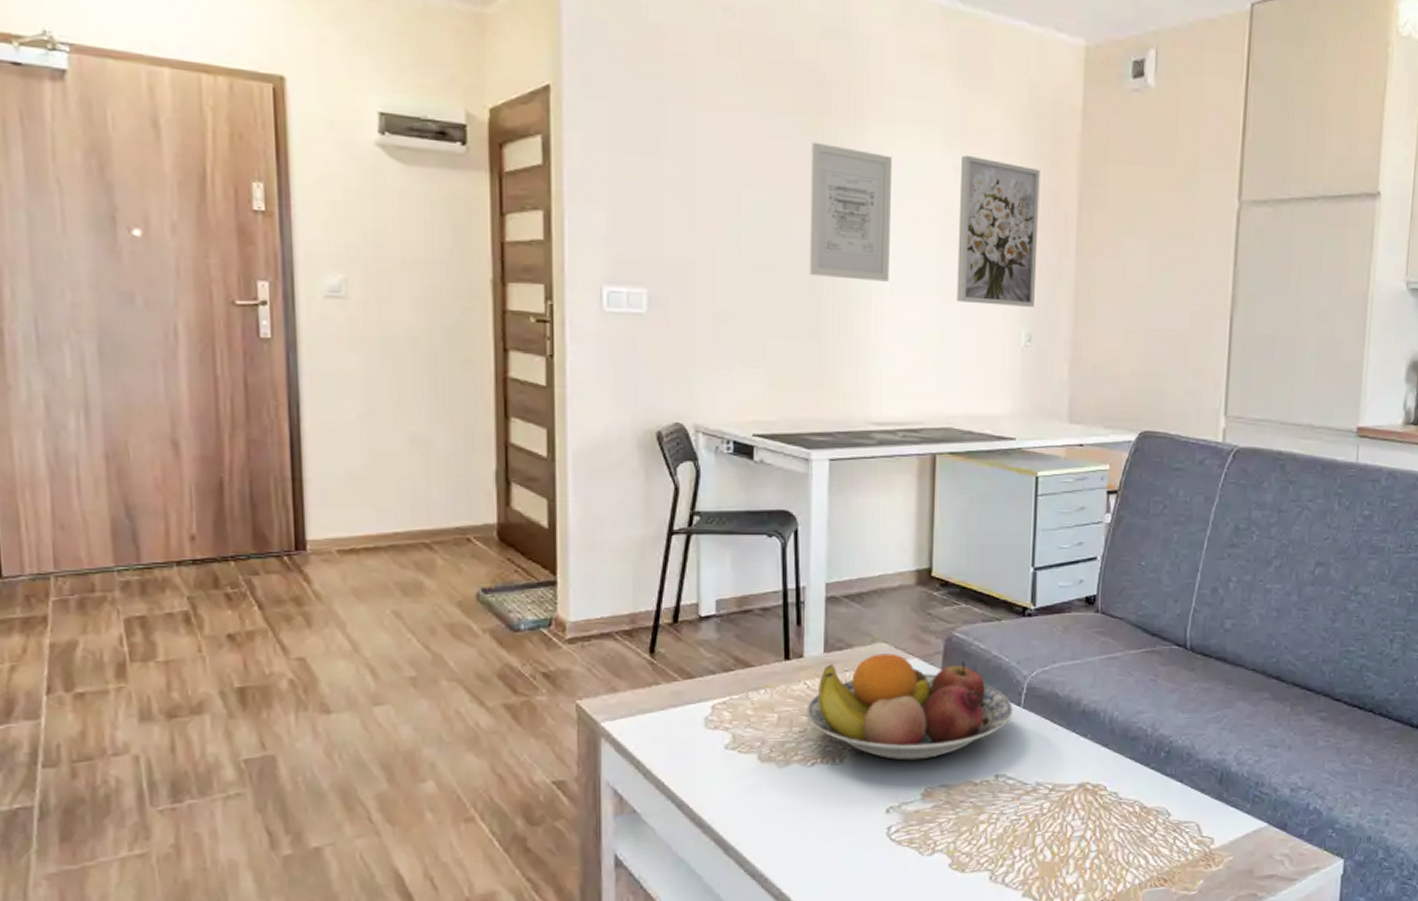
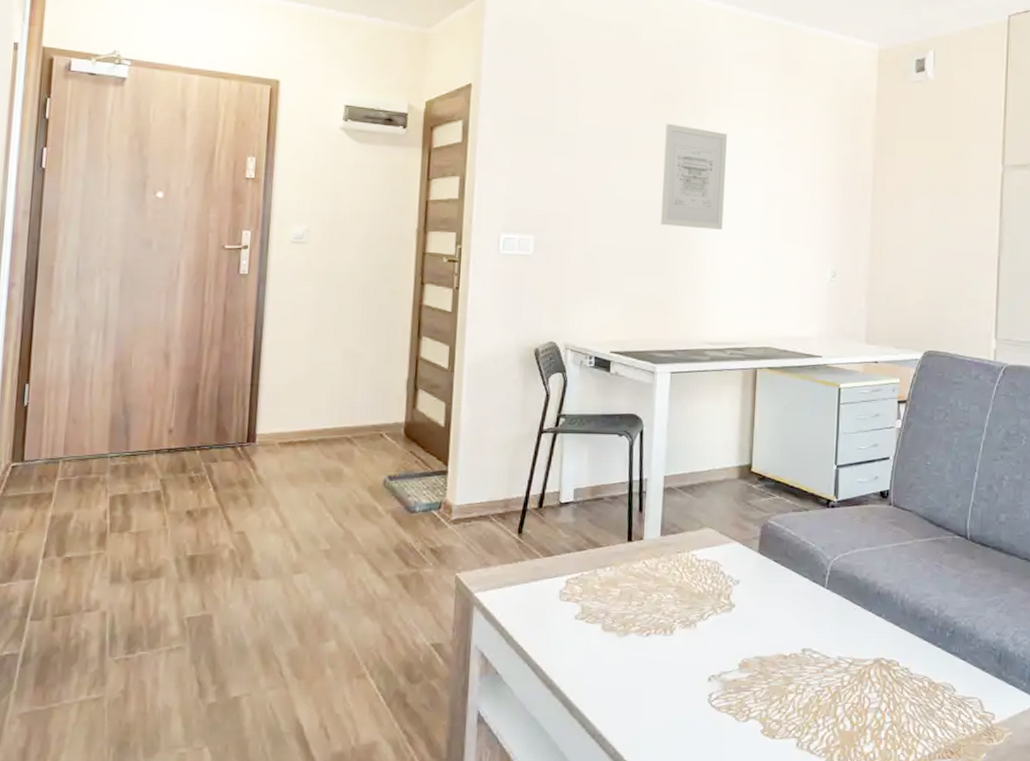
fruit bowl: present [806,653,1014,761] -> none [644,538,819,634]
wall art: present [956,155,1040,307] -> none [775,132,843,250]

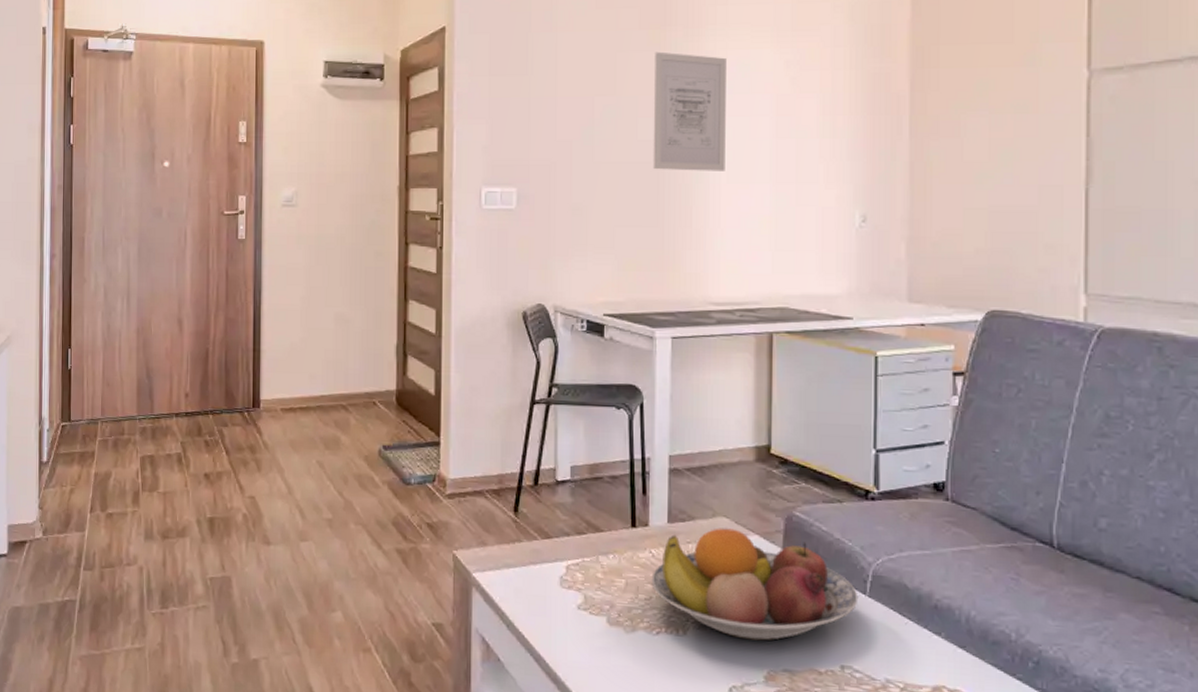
fruit bowl: none [644,538,819,634] -> present [651,528,859,641]

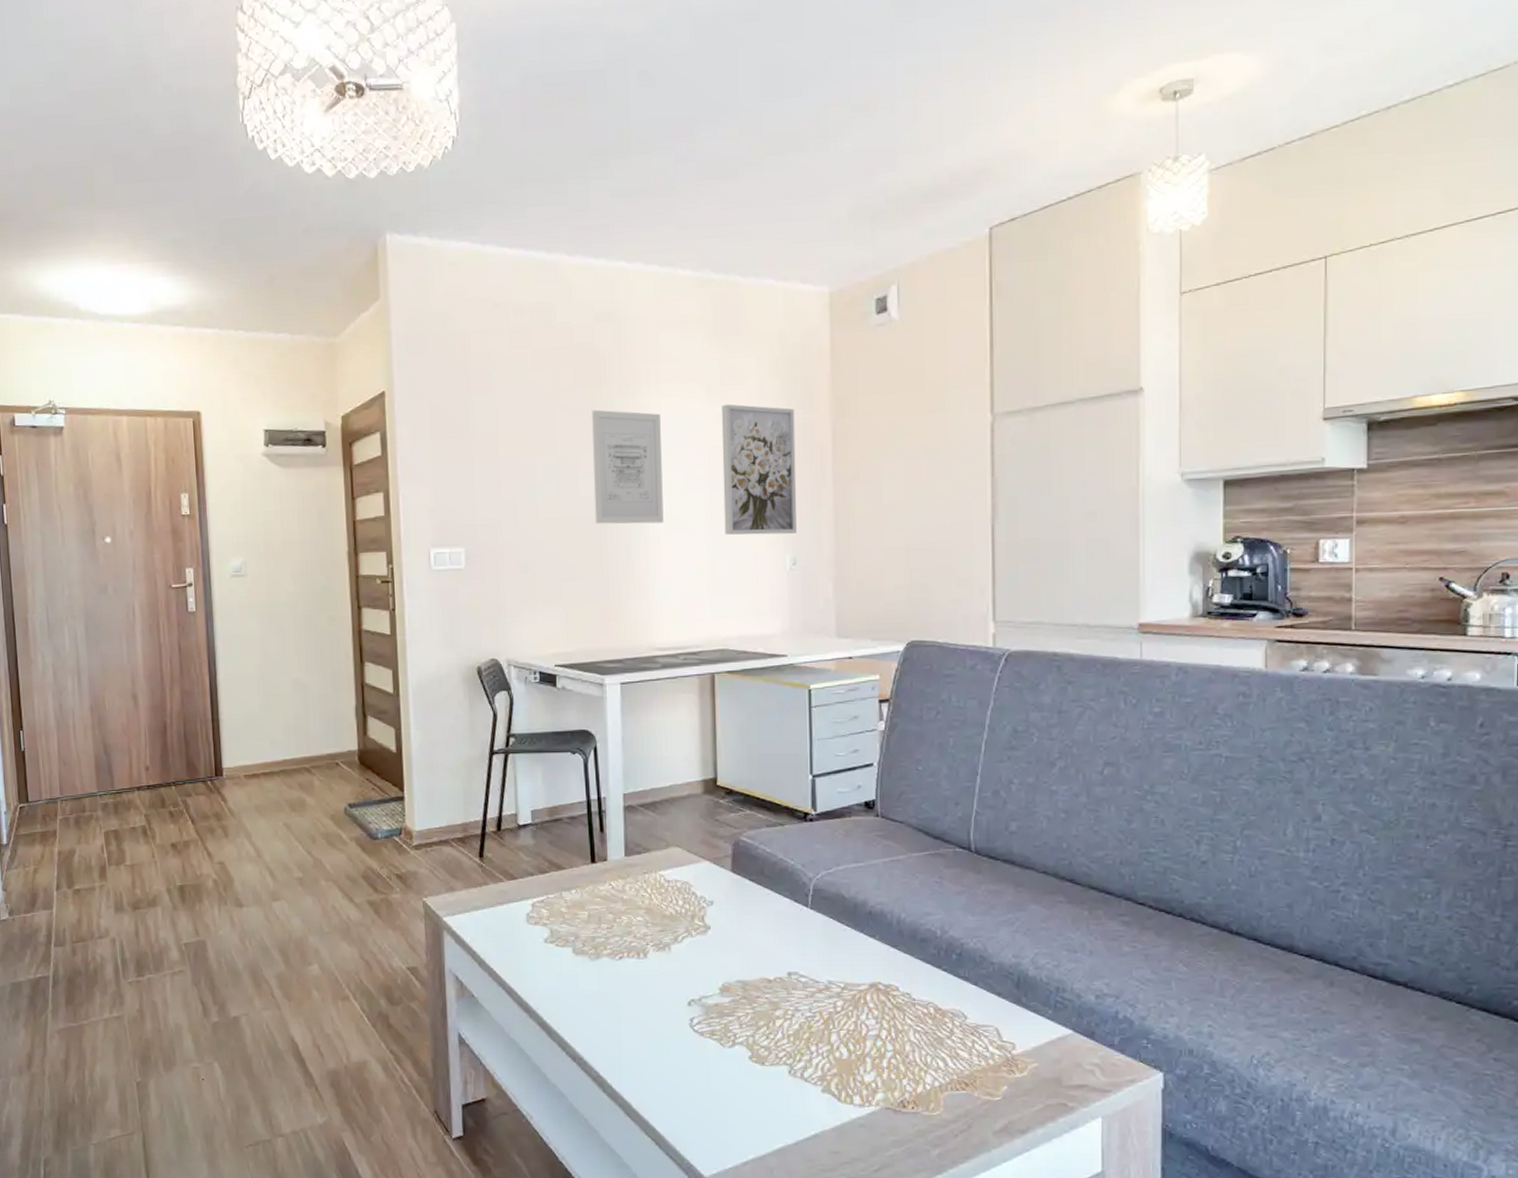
fruit bowl: present [651,528,859,641] -> none [612,857,802,957]
wall art: none [790,50,870,188] -> present [721,404,798,535]

